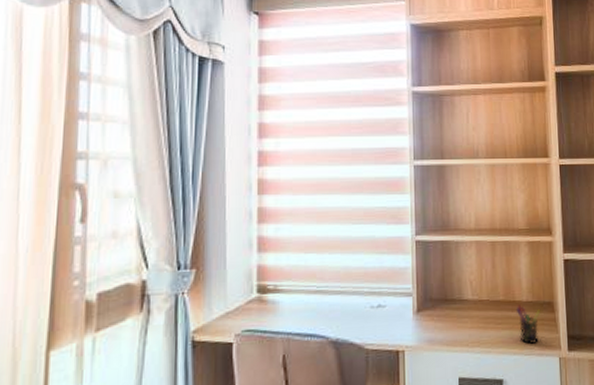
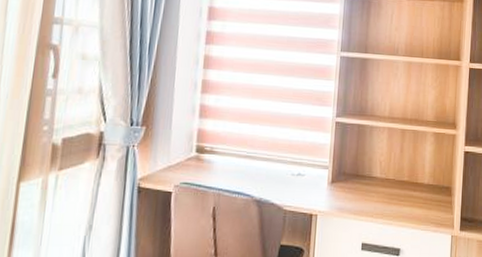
pen holder: present [515,305,541,345] -> none [417,186,440,222]

